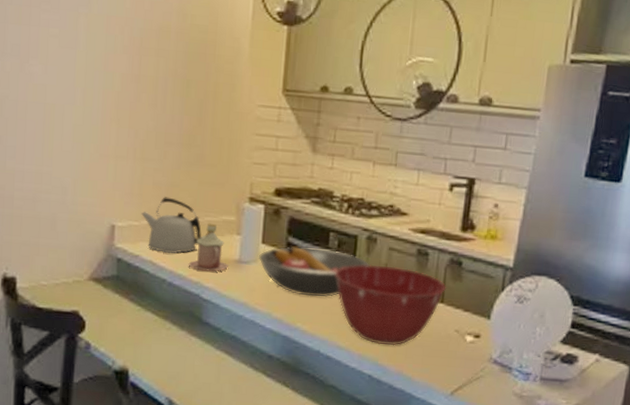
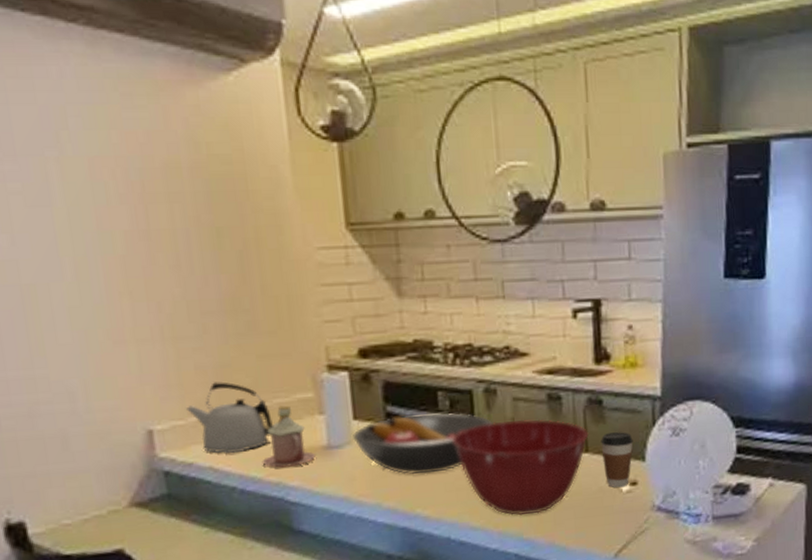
coffee cup: none [454,290,483,338] -> present [600,432,633,488]

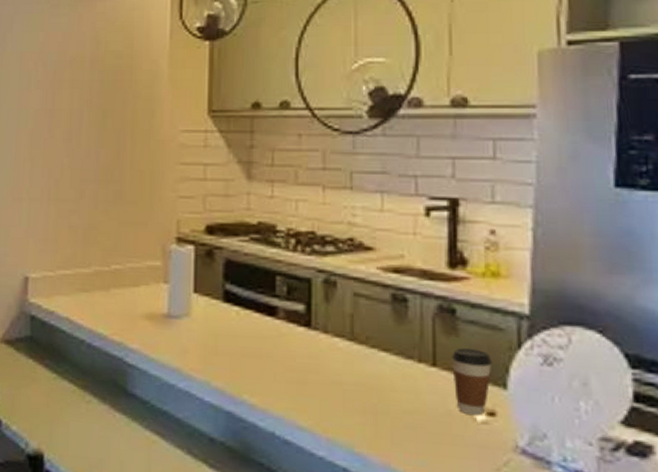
kettle: present [185,382,273,454] -> none [56,241,123,308]
mug: present [262,405,316,468] -> none [109,270,155,330]
fruit bowl: present [352,413,493,475] -> none [190,295,331,360]
mixing bowl: present [452,419,589,516] -> none [287,315,438,427]

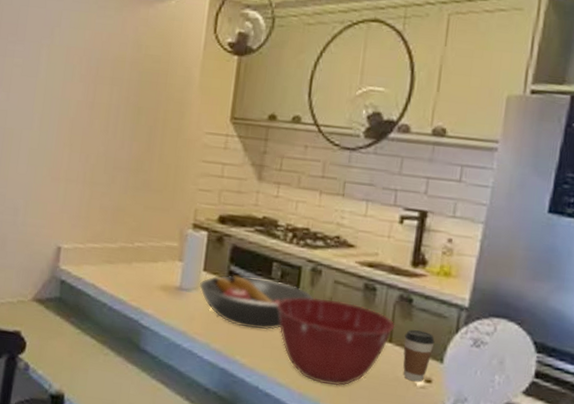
fruit bowl: none [190,295,331,360] -> present [199,275,314,330]
mixing bowl: none [287,315,438,427] -> present [277,297,395,386]

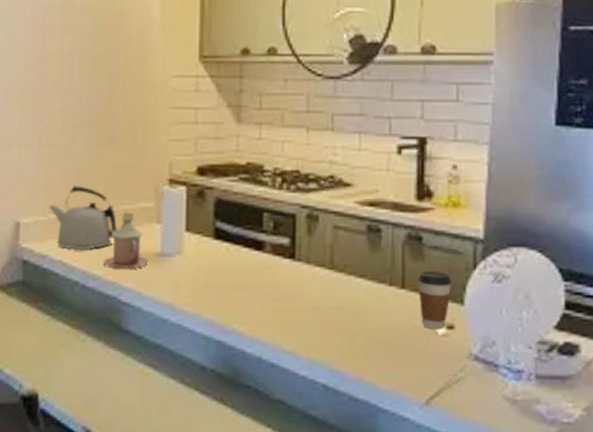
kettle: none [86,220,144,278] -> present [48,186,117,250]
mug: none [129,248,169,298] -> present [103,212,149,269]
fruit bowl: present [199,275,314,330] -> none [182,233,313,291]
mixing bowl: present [277,297,395,386] -> none [273,247,406,346]

